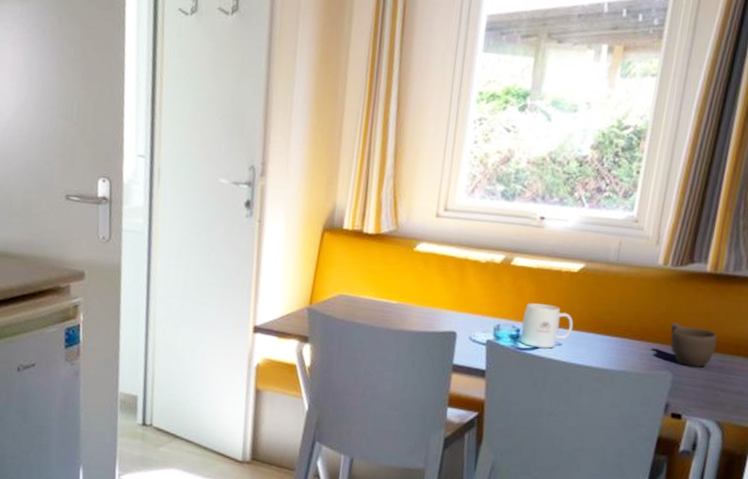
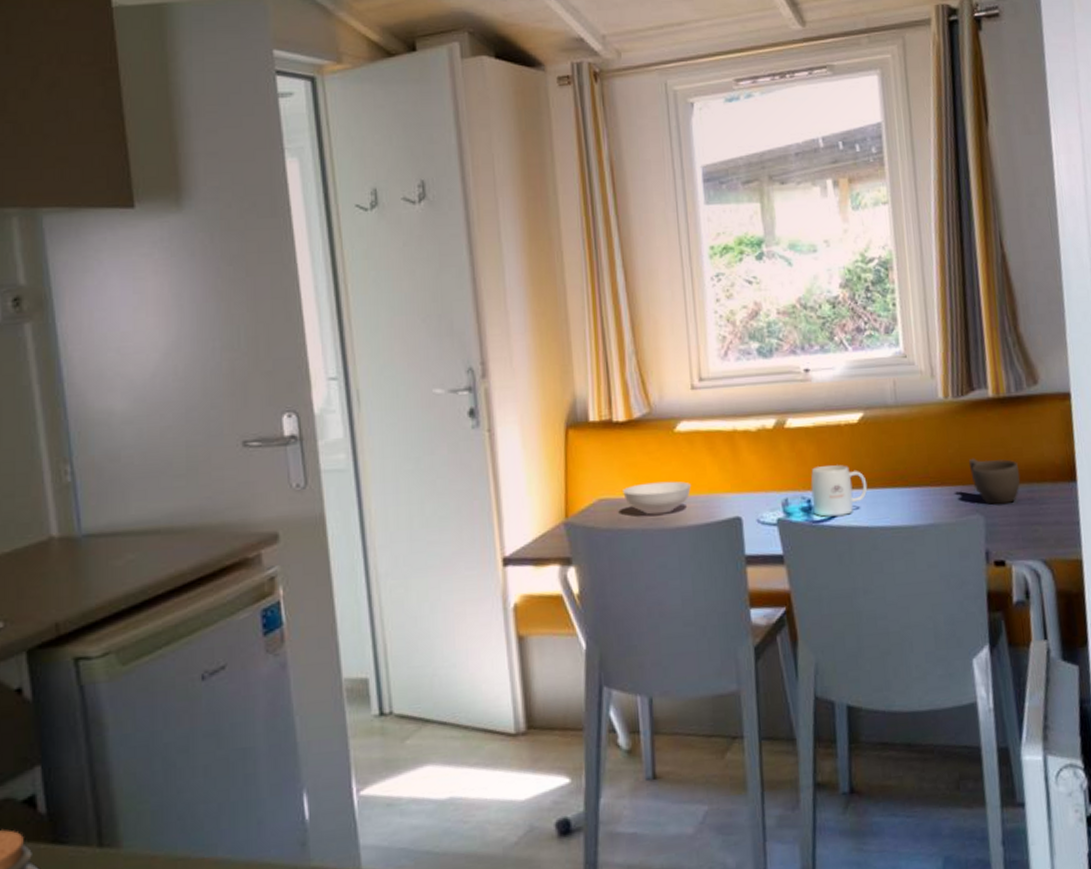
bowl: none [359,288,420,317] -> present [621,481,692,515]

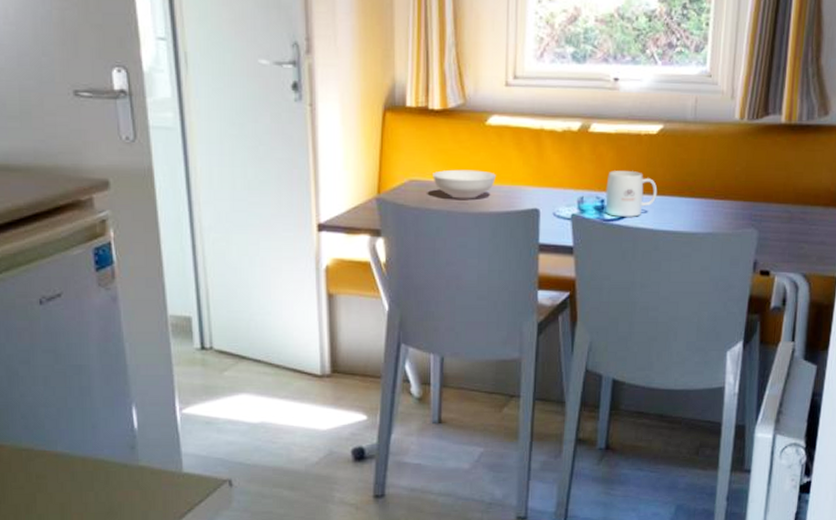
cup: present [968,458,1021,505] -> none [752,177,797,222]

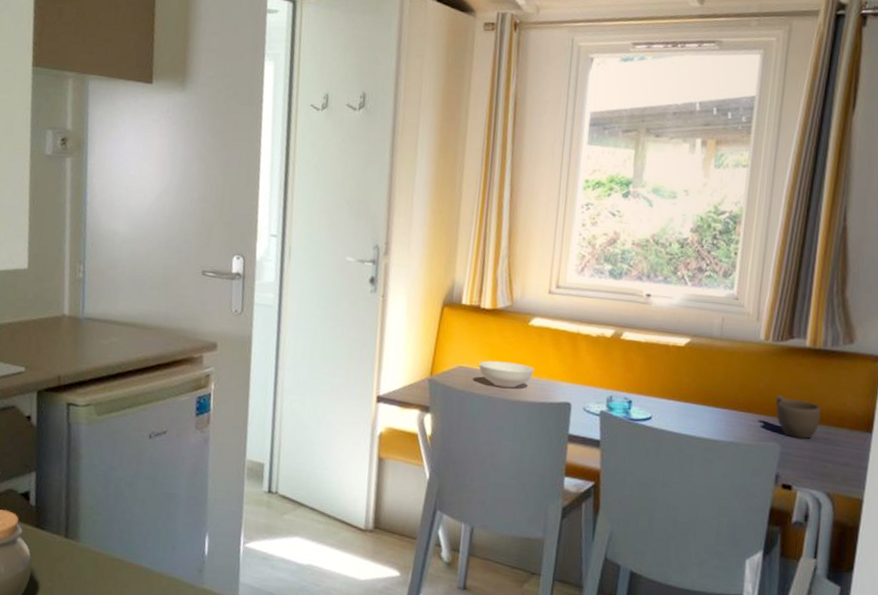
mug: present [605,171,658,217] -> none [632,375,683,420]
cup: none [752,177,797,222] -> present [775,394,821,439]

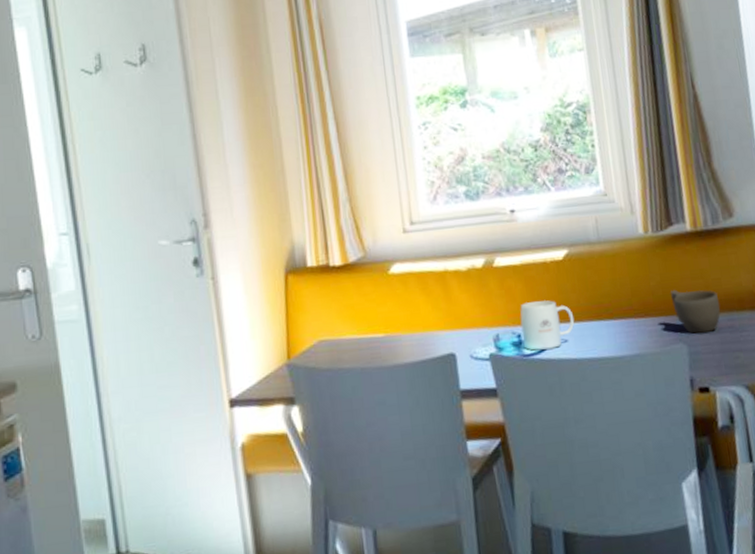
bowl: present [478,360,535,388] -> none [340,321,407,354]
mug: none [632,375,683,420] -> present [520,300,575,351]

